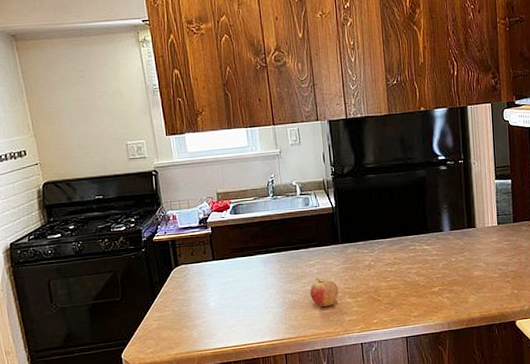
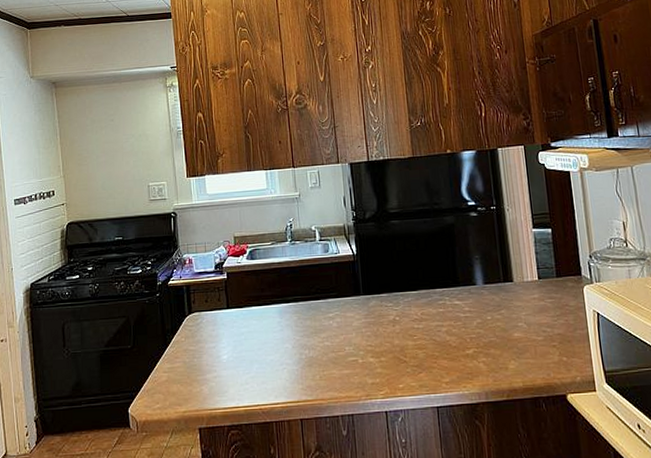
fruit: present [310,278,339,307] -> none [329,333,361,367]

